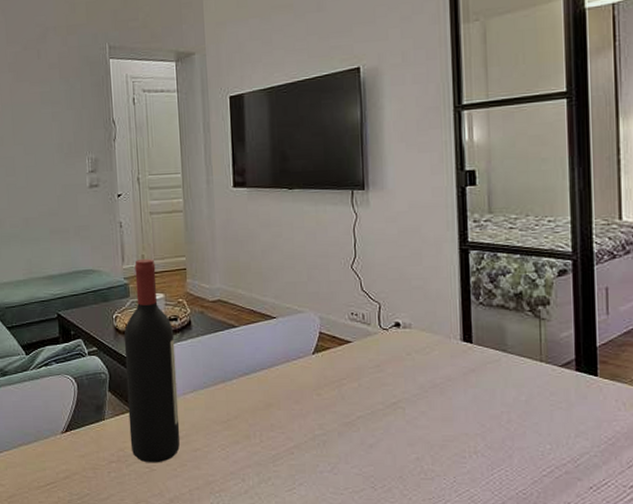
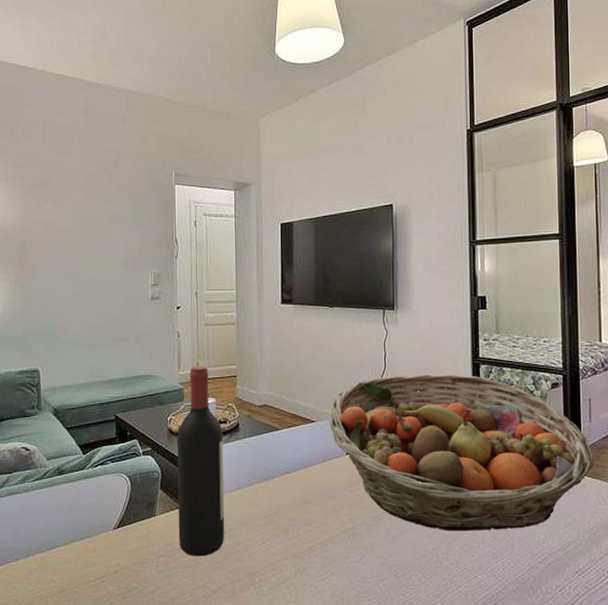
fruit basket: none [292,262,612,440] -> present [329,374,594,531]

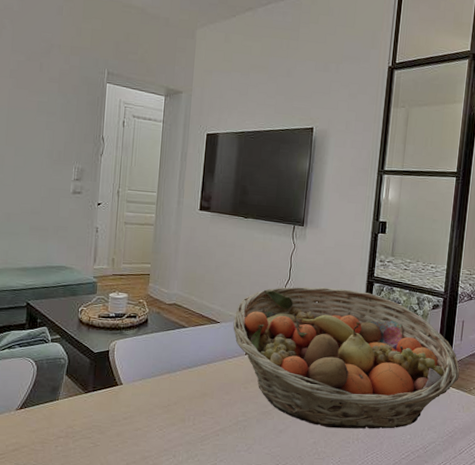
wine bottle: present [176,365,225,557] -> none [79,261,132,440]

